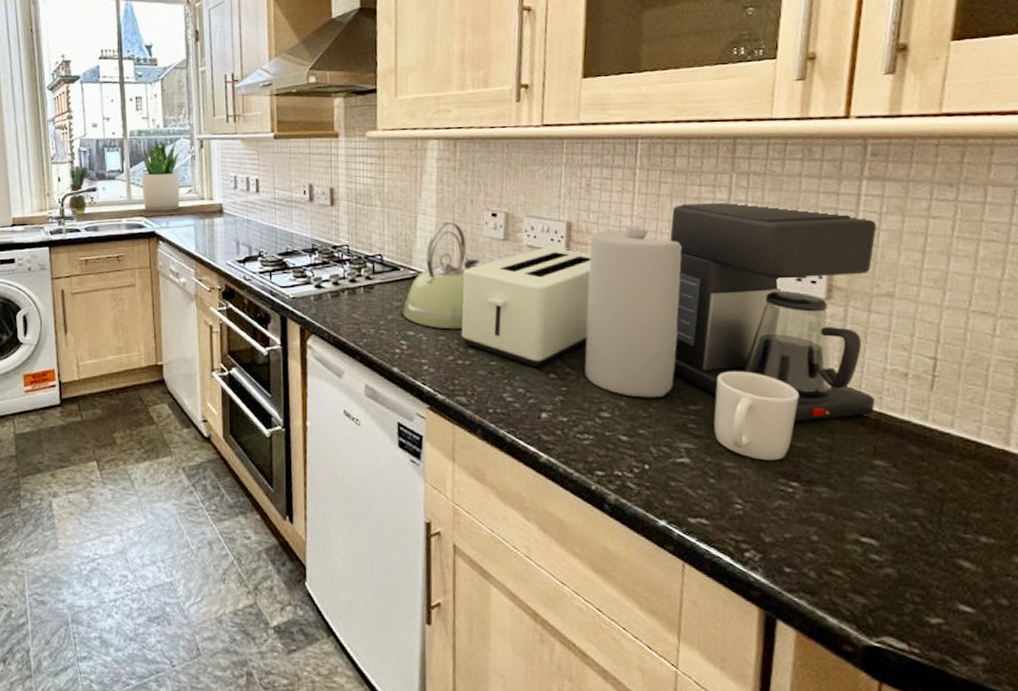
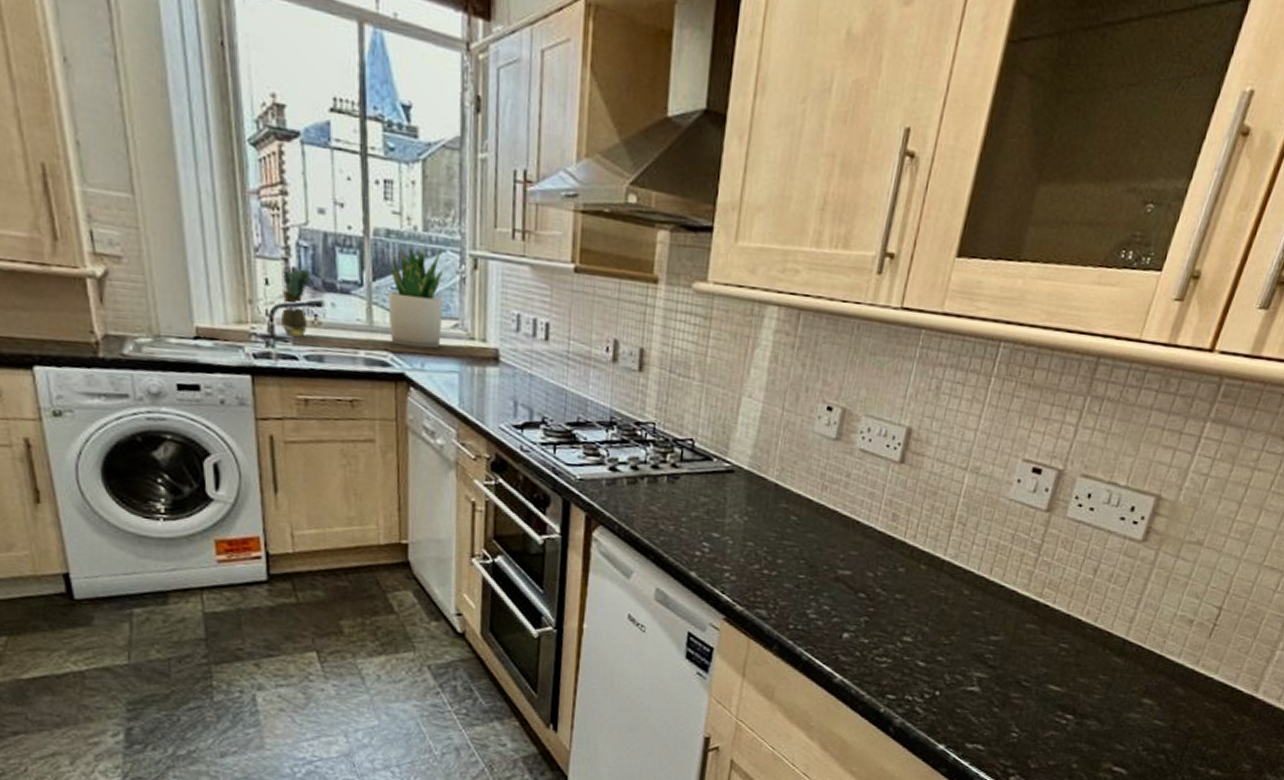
kettle: present [402,221,481,330] -> none [708,409,806,536]
toaster: present [461,246,592,367] -> none [771,452,927,585]
paper towel holder: present [584,226,682,398] -> none [895,441,1020,626]
coffee maker: present [669,203,877,422] -> none [982,423,1208,659]
mug: present [713,371,799,460] -> none [1008,605,1094,694]

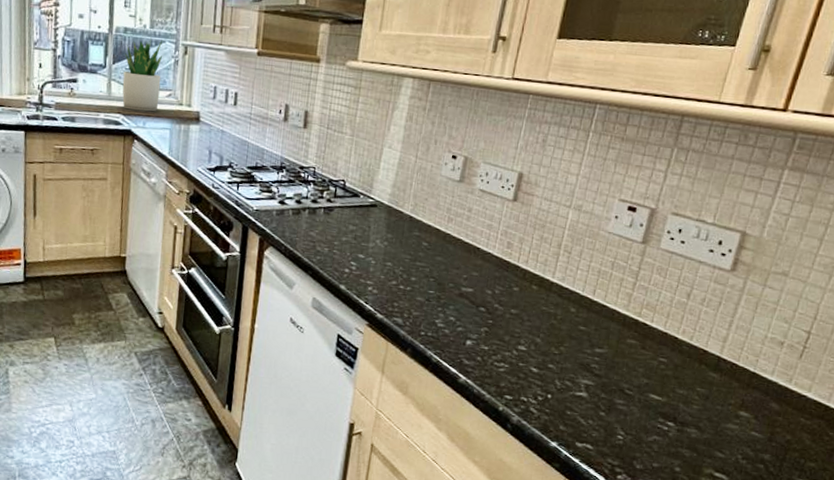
vase: present [280,266,311,337] -> none [47,54,71,104]

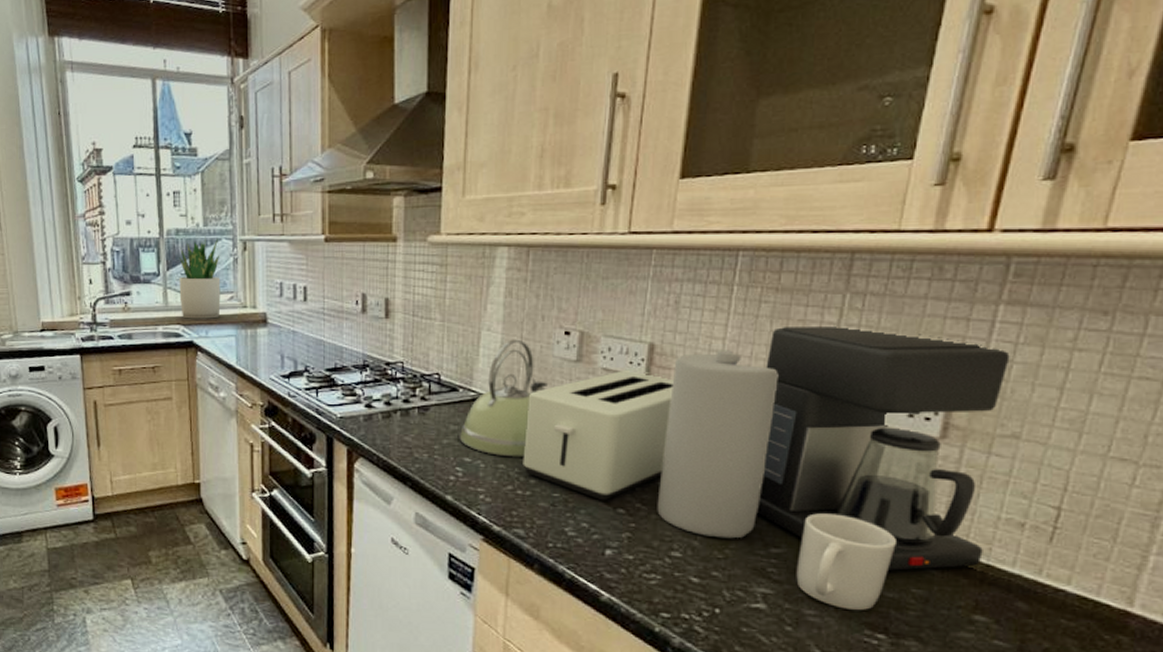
kettle: none [356,157,435,258] -> present [459,339,549,458]
toaster: none [407,192,536,300] -> present [523,369,675,501]
paper towel holder: none [510,183,617,339] -> present [657,350,778,539]
coffee maker: none [587,170,788,374] -> present [755,327,1010,571]
mug: none [612,323,690,403] -> present [796,513,896,610]

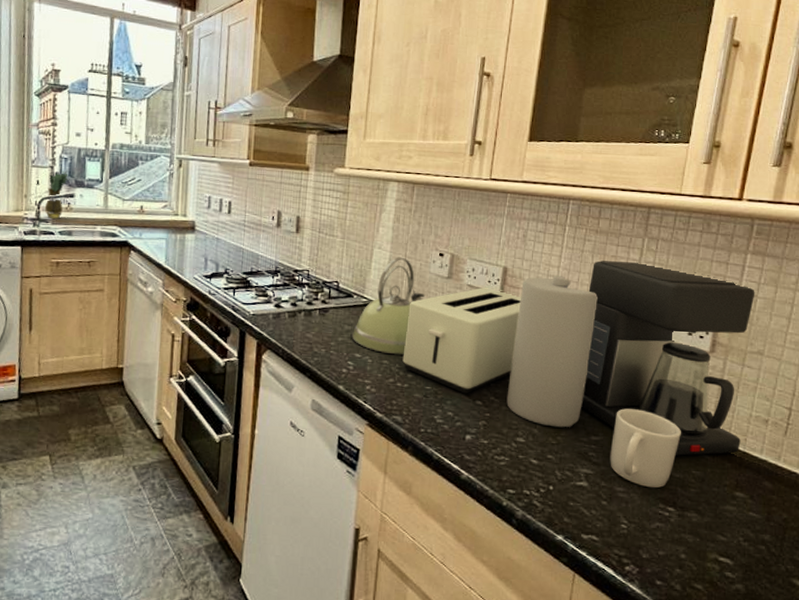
vase: none [100,265,122,321] -> present [44,171,68,219]
planter: present [179,236,221,319] -> none [118,152,158,223]

